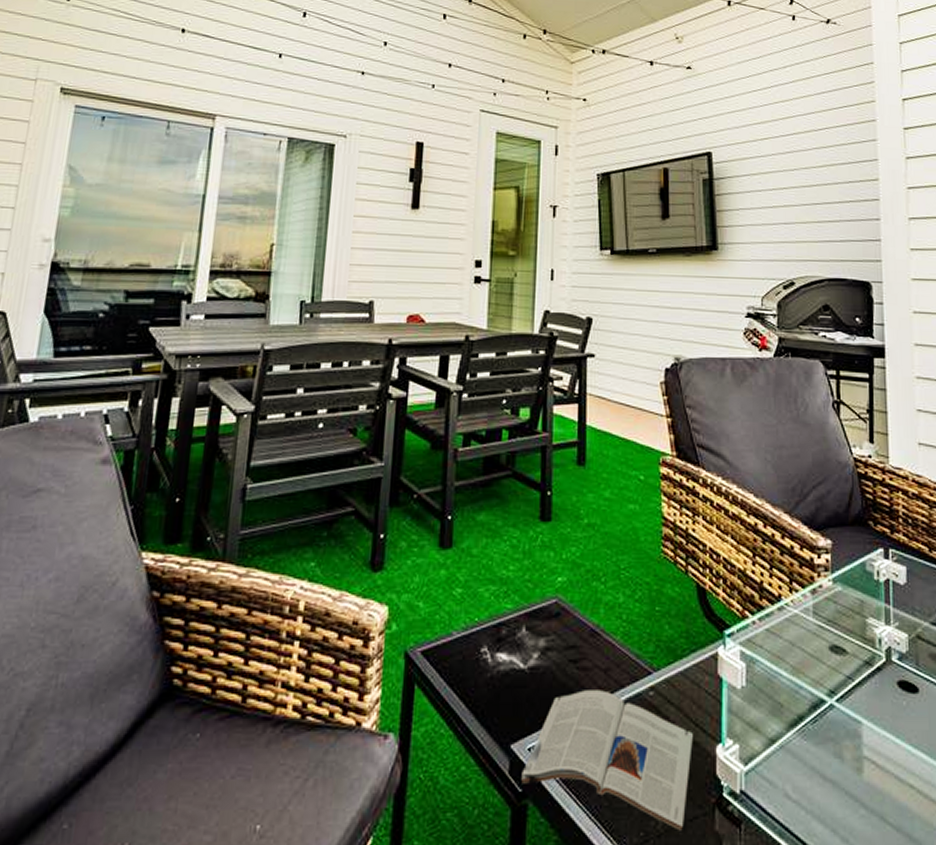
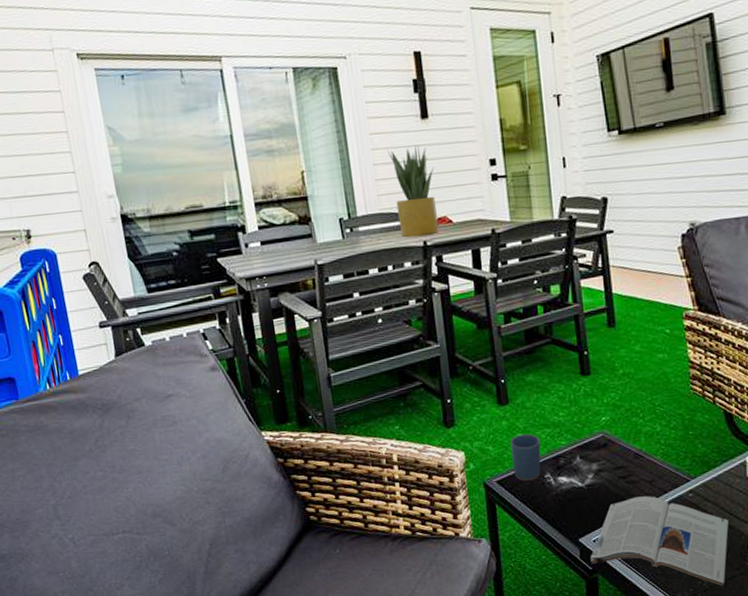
planter: none [365,234,415,333] -> present [386,145,439,238]
mug: none [444,589,482,654] -> present [510,433,541,481]

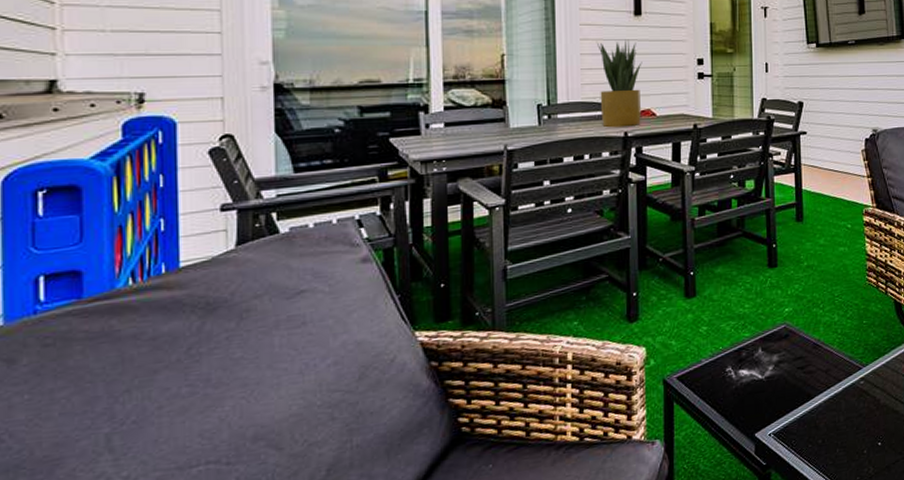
mug: present [510,433,541,481] -> none [694,326,724,376]
magazine: present [590,496,729,586] -> none [765,385,894,472]

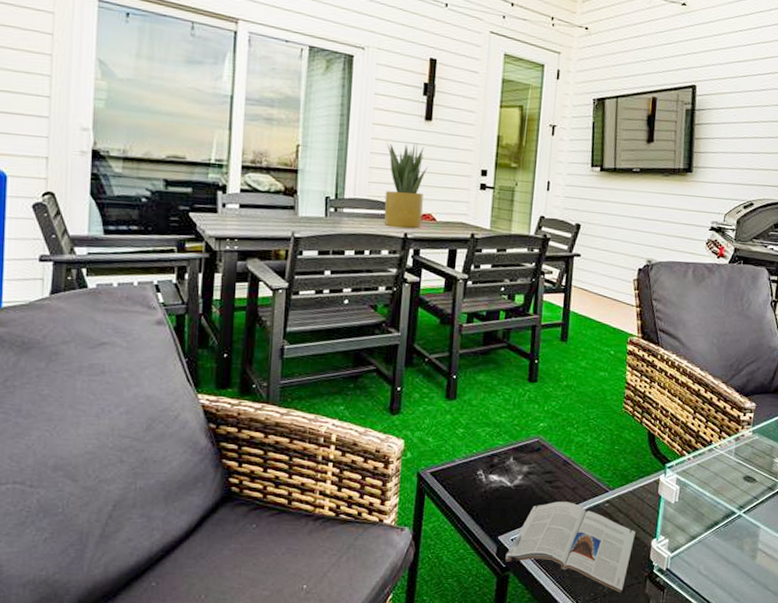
magazine: none [765,385,894,472] -> present [505,501,635,593]

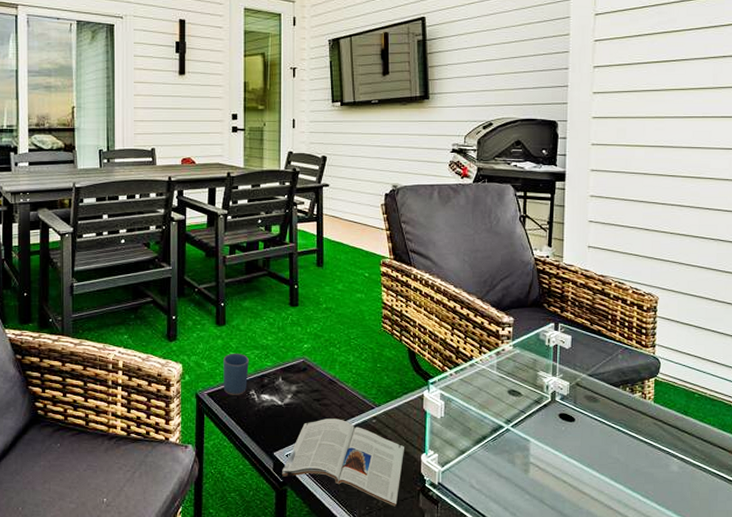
planter: present [384,141,428,229] -> none [147,95,185,172]
mug: none [448,429,479,475] -> present [223,353,249,395]

